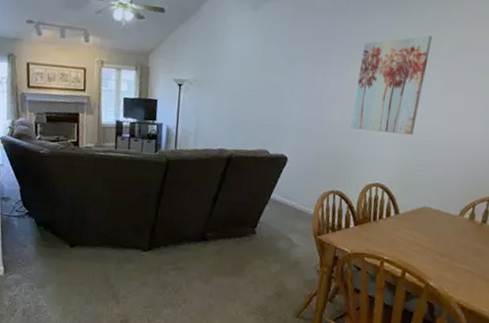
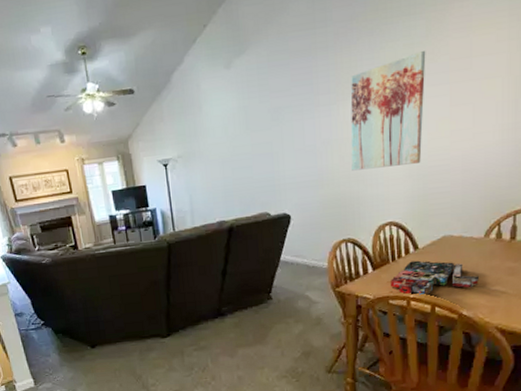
board game: none [368,224,449,261] -> present [391,260,479,296]

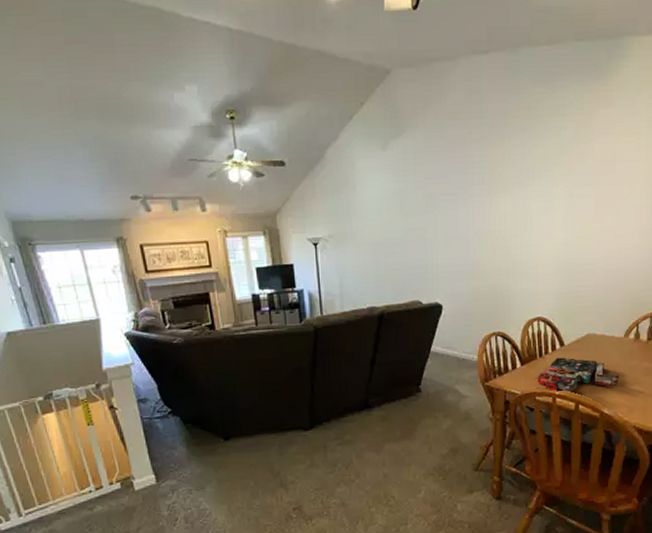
wall art: present [350,51,426,171] -> none [502,152,574,264]

